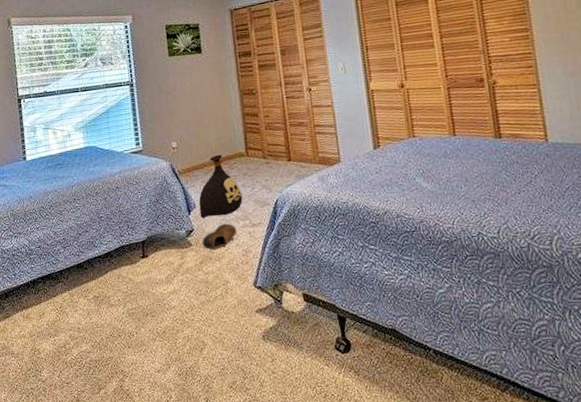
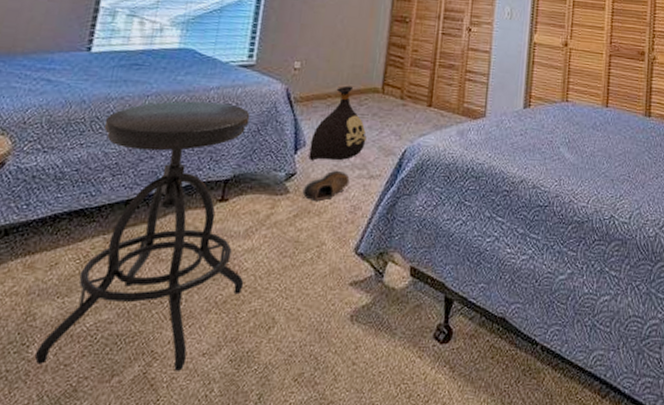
stool: none [46,183,175,384] -> present [35,101,250,371]

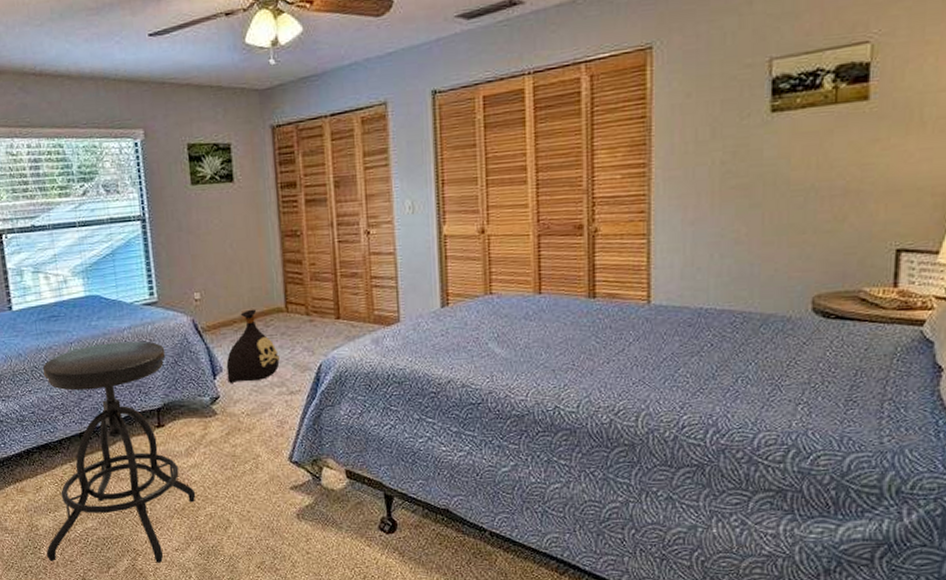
shoe: present [302,170,350,202] -> none [229,389,272,420]

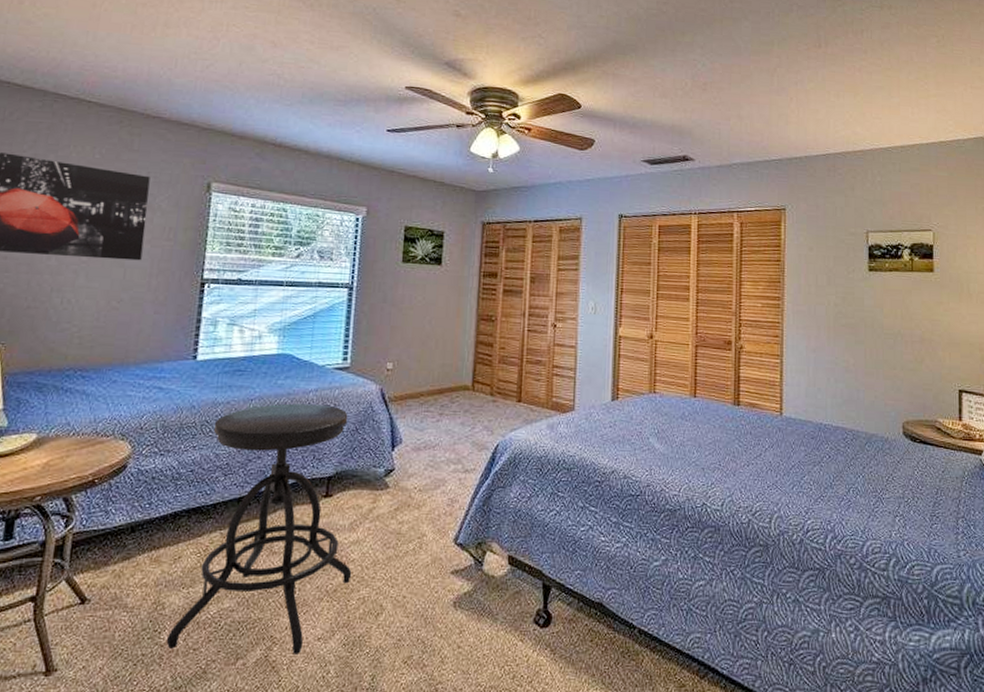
bag: present [226,309,280,383] -> none [405,384,460,456]

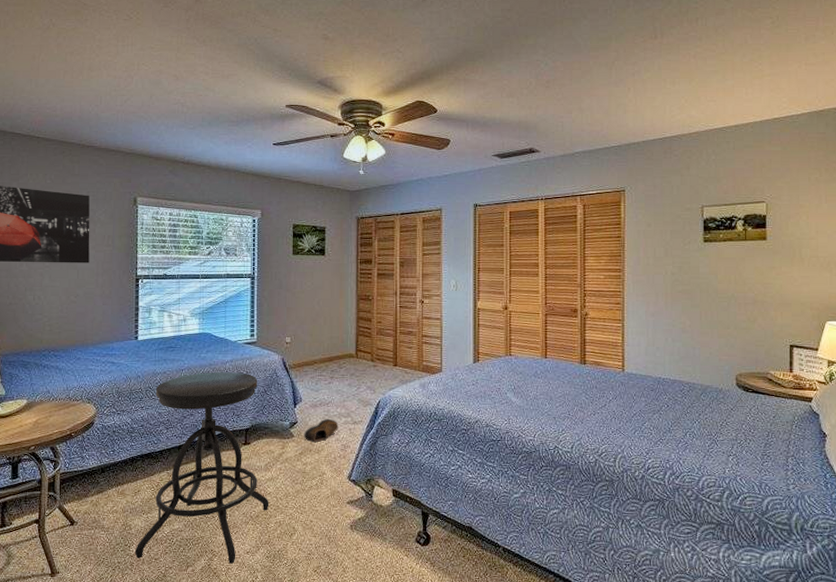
shoe: none [401,465,446,496] -> present [304,418,338,443]

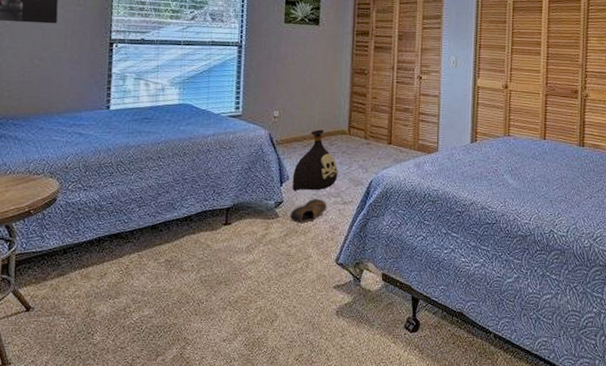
stool: present [135,372,269,564] -> none [99,146,250,352]
bag: none [305,353,348,411] -> present [292,129,338,191]

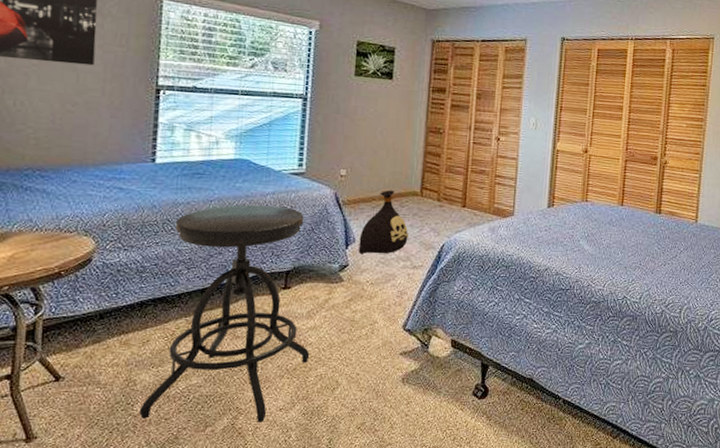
stool: none [99,146,250,352] -> present [140,205,310,422]
shoe: present [289,198,327,224] -> none [355,262,396,288]

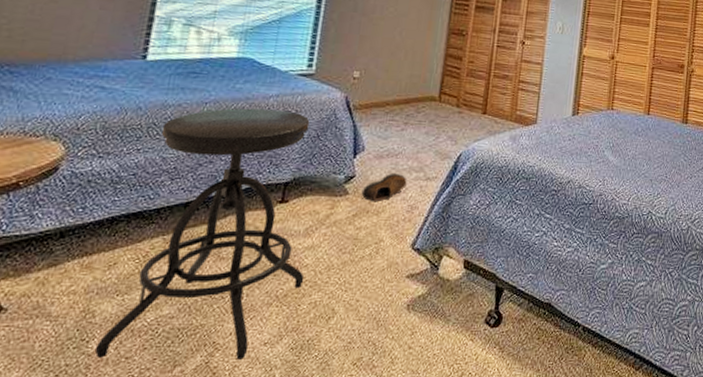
shoe: none [355,262,396,288] -> present [361,173,407,202]
bag: present [358,190,409,254] -> none [367,94,424,164]

